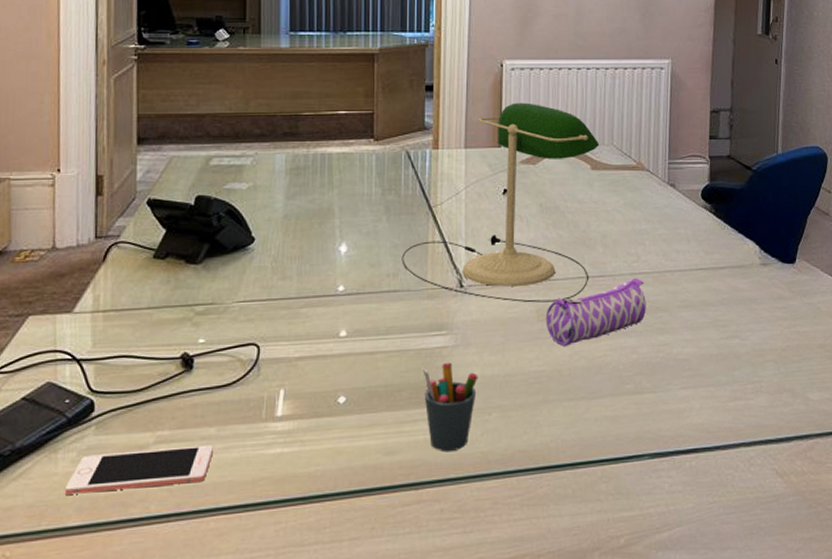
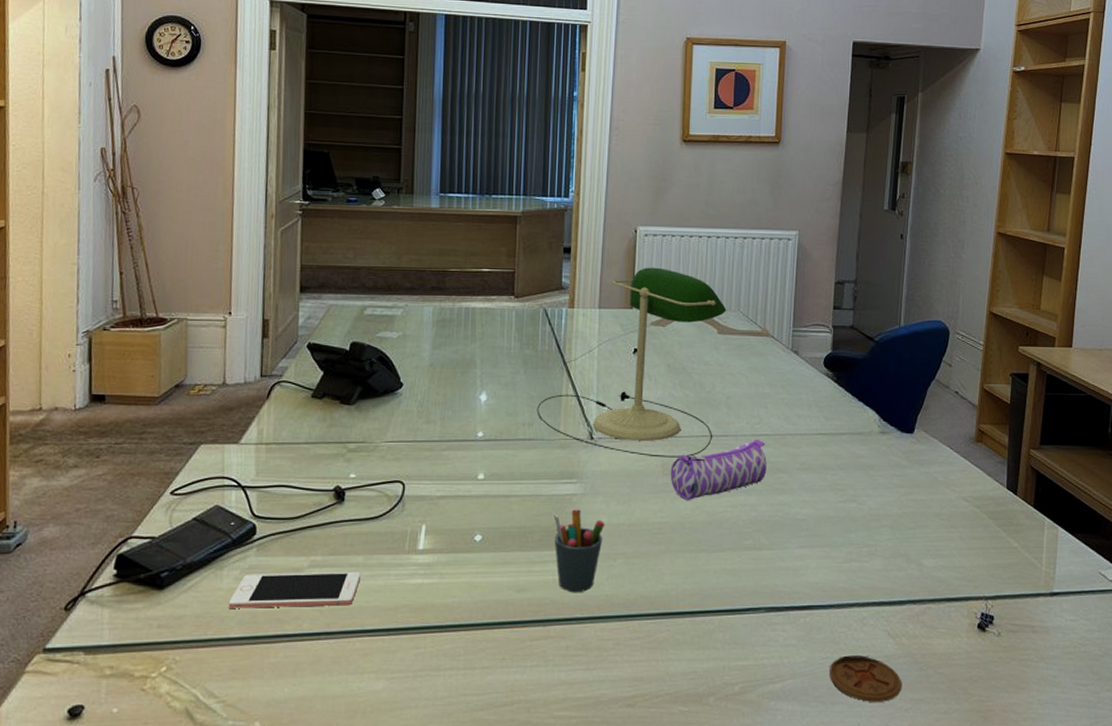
coaster: none [717,497,792,545] -> present [829,655,902,702]

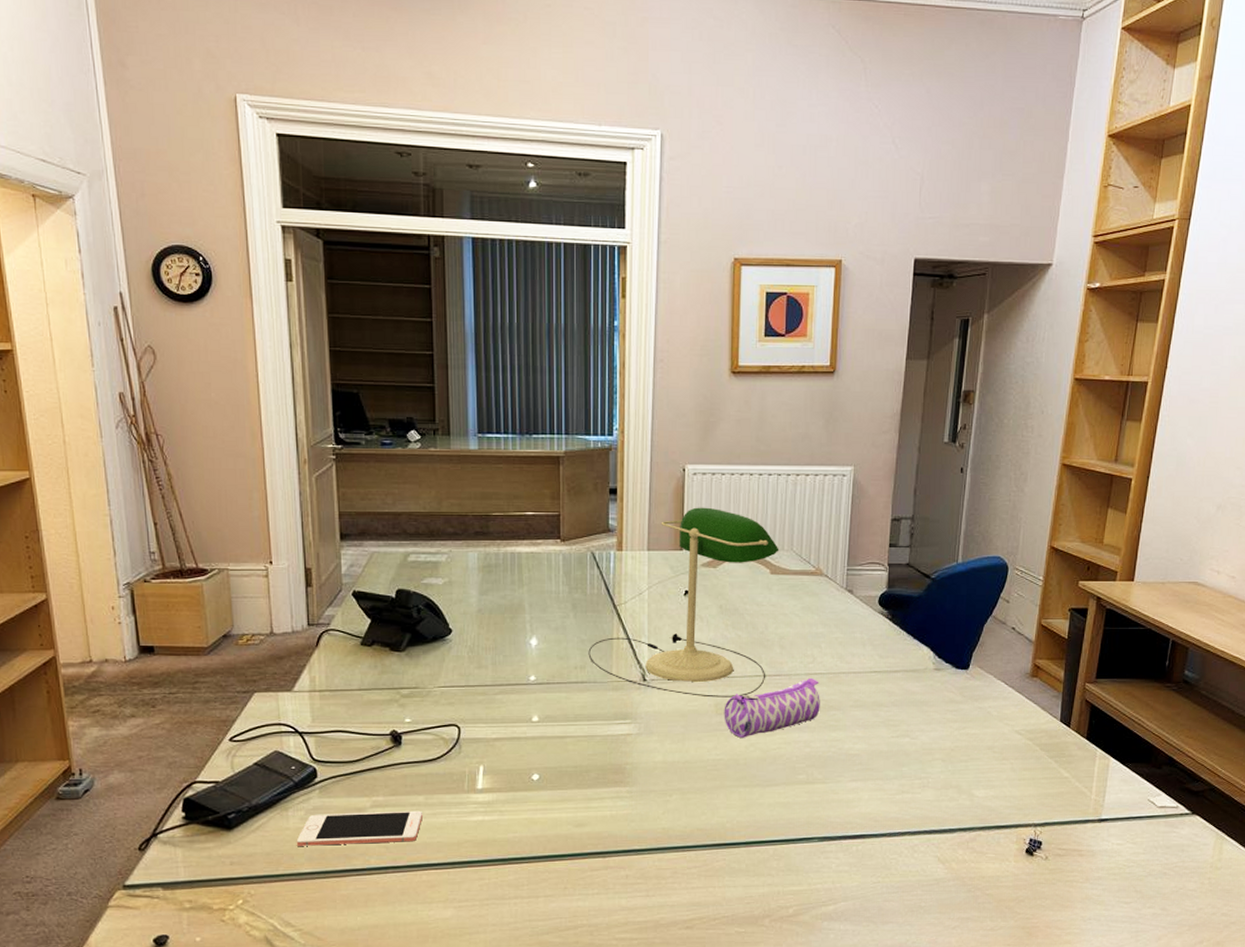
pen holder: present [553,509,605,593] -> none [609,748,660,827]
coaster: present [829,655,902,702] -> none [880,879,951,921]

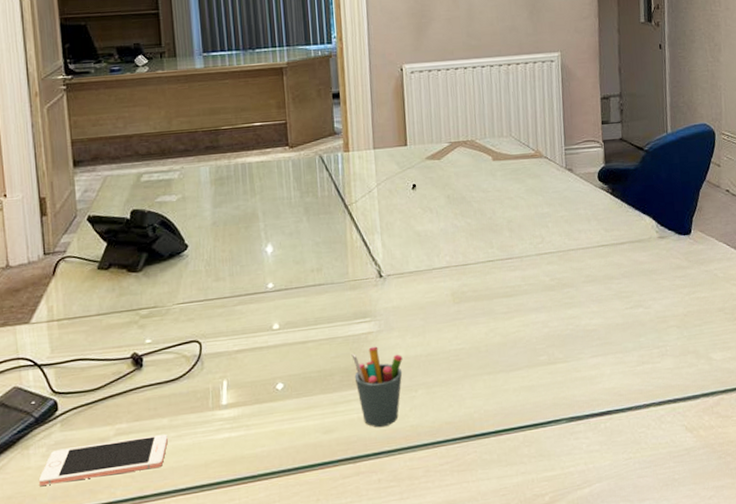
desk lamp: present [588,507,779,698] -> none [323,102,499,288]
pen holder: none [609,748,660,827] -> present [351,346,403,428]
pencil case: present [724,677,820,738] -> none [460,257,554,325]

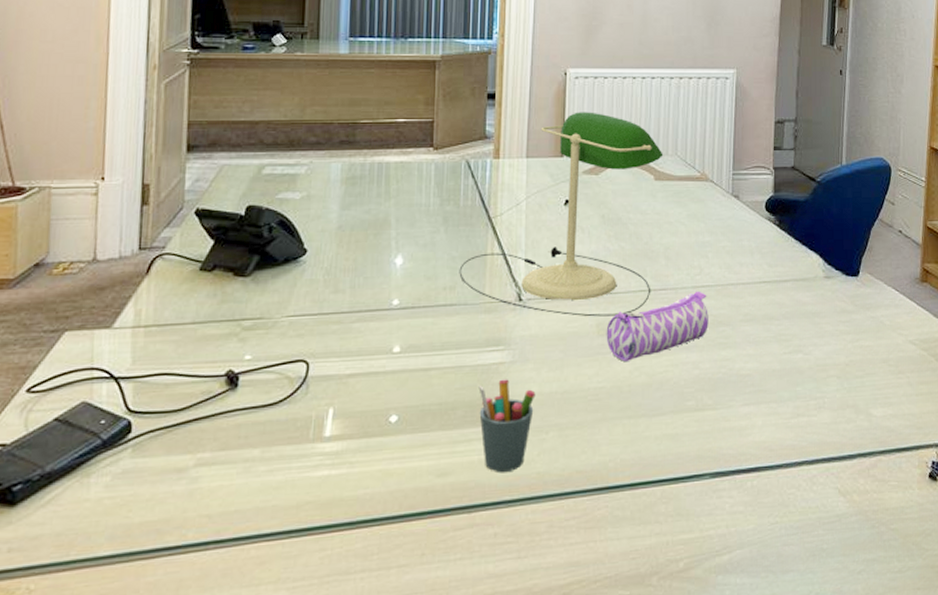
cell phone: present [38,434,168,486] -> none [96,467,257,522]
desk lamp: none [323,102,499,288] -> present [459,112,664,317]
pencil case: none [460,257,554,325] -> present [606,291,708,361]

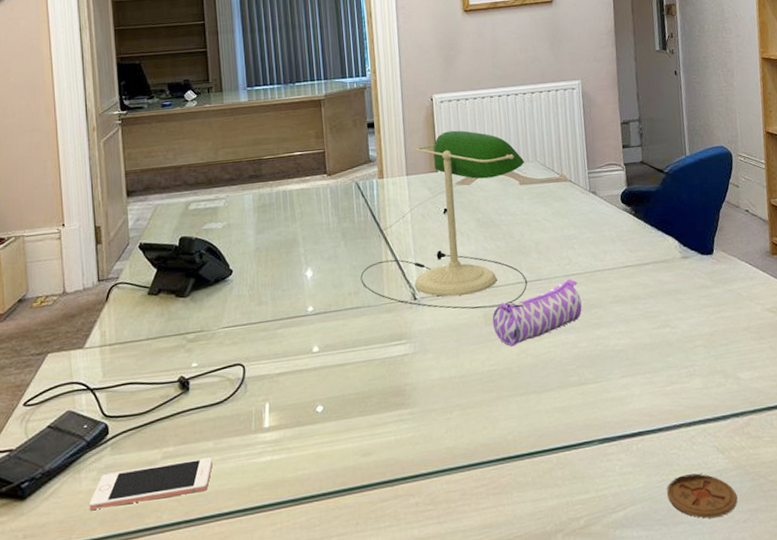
cell phone: none [96,467,257,522] -> present [89,457,212,510]
pen holder: present [478,379,536,473] -> none [388,368,438,450]
coaster: none [778,517,855,567] -> present [666,473,738,519]

